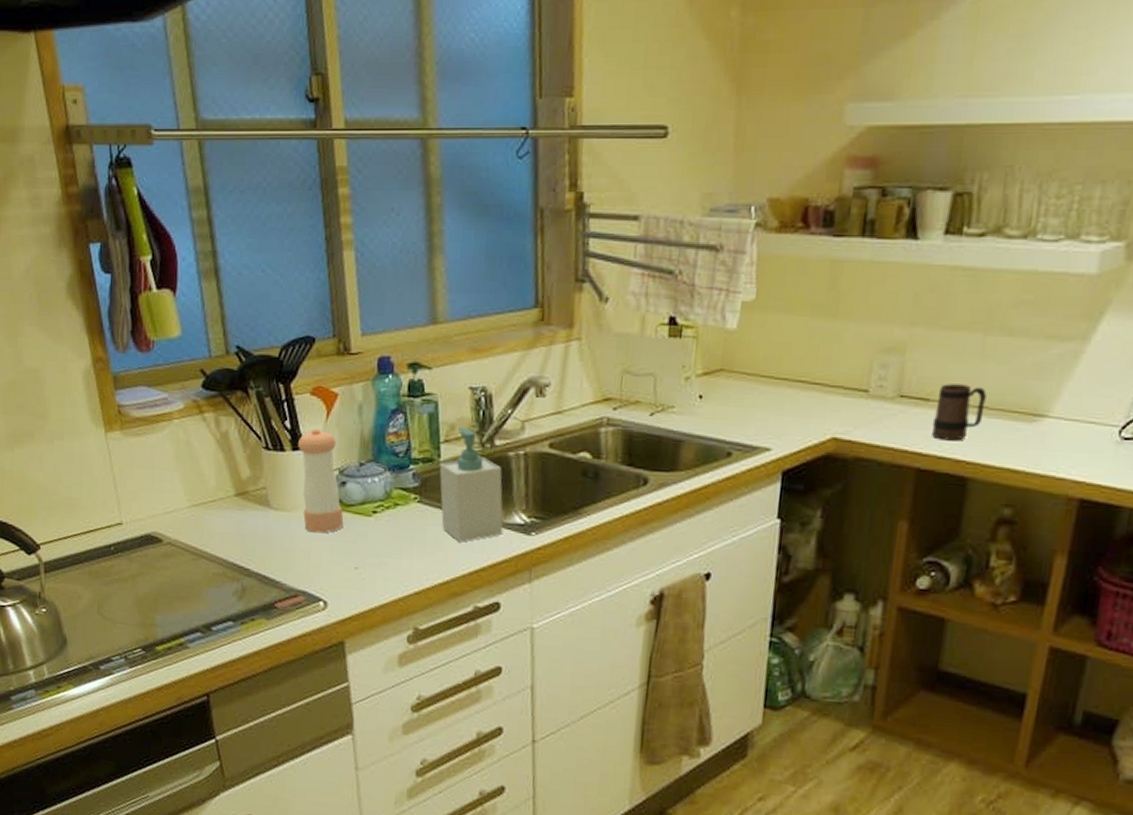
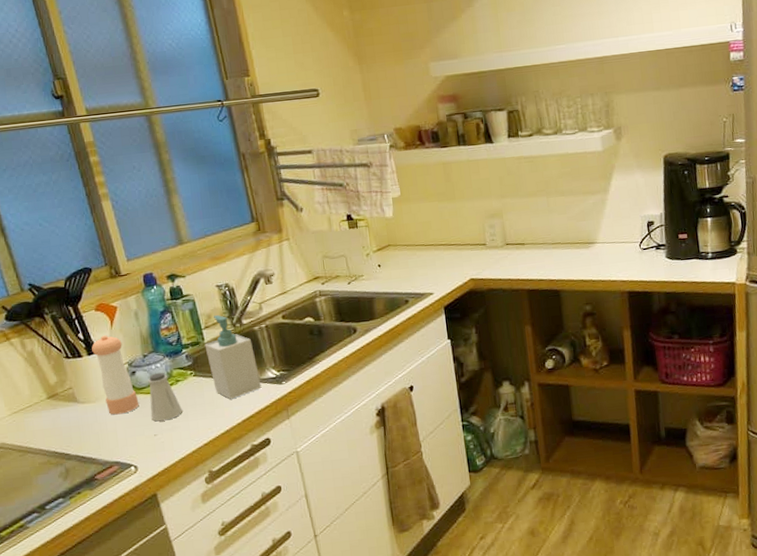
saltshaker: none [355,488,396,553] -> present [148,372,182,422]
mug: present [932,384,987,441] -> none [529,230,559,269]

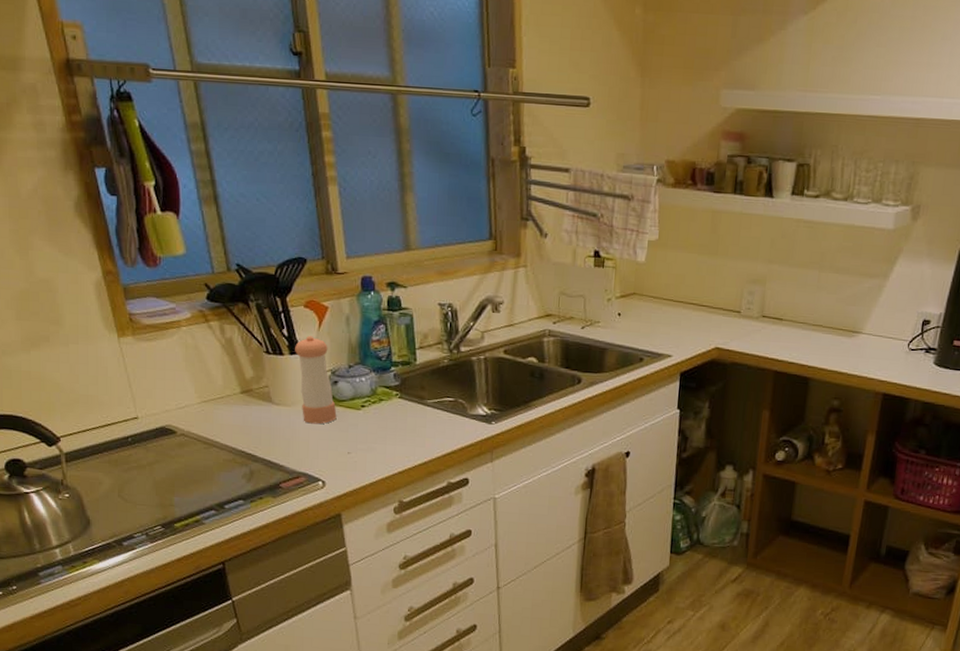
saltshaker: present [148,372,182,422] -> none [347,387,381,440]
soap bottle: present [204,315,262,400] -> none [416,336,469,430]

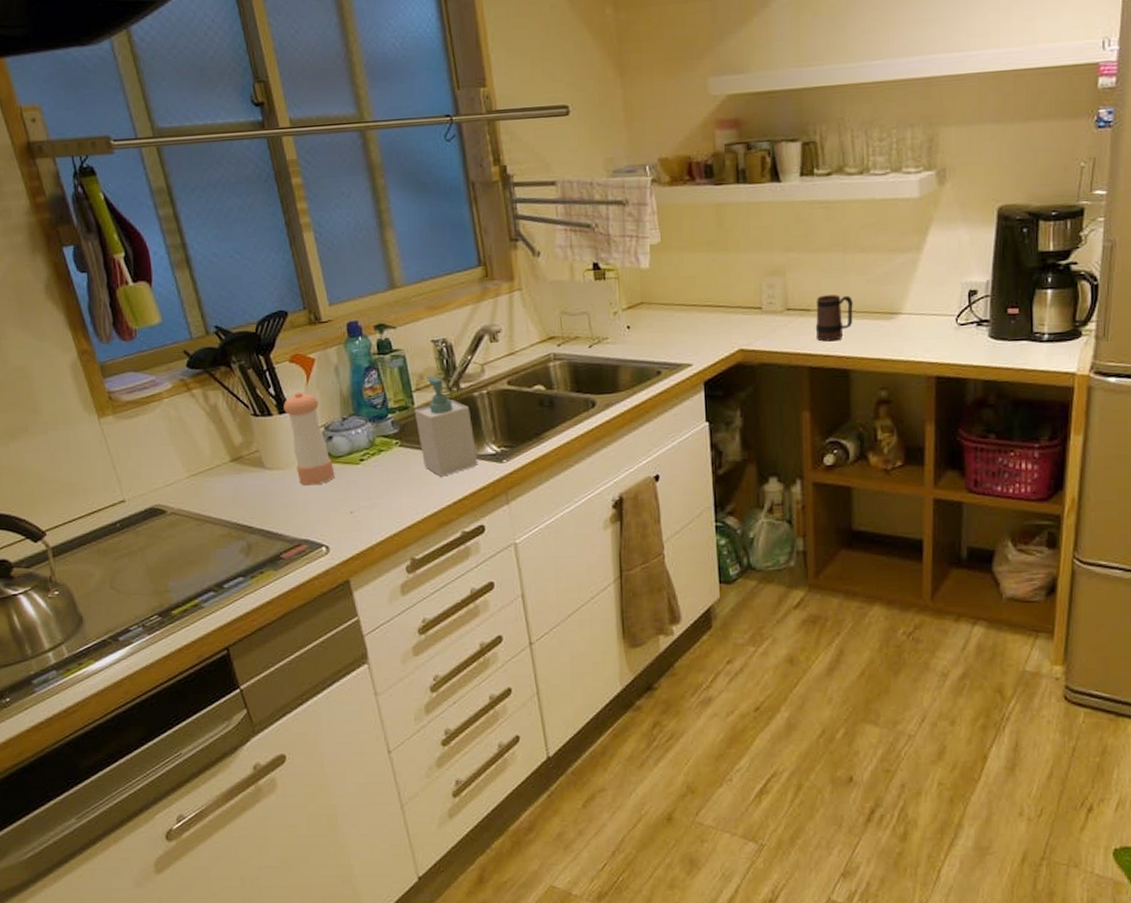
soap bottle: none [416,336,469,430] -> present [414,376,478,477]
mug: none [784,307,821,351] -> present [815,294,853,342]

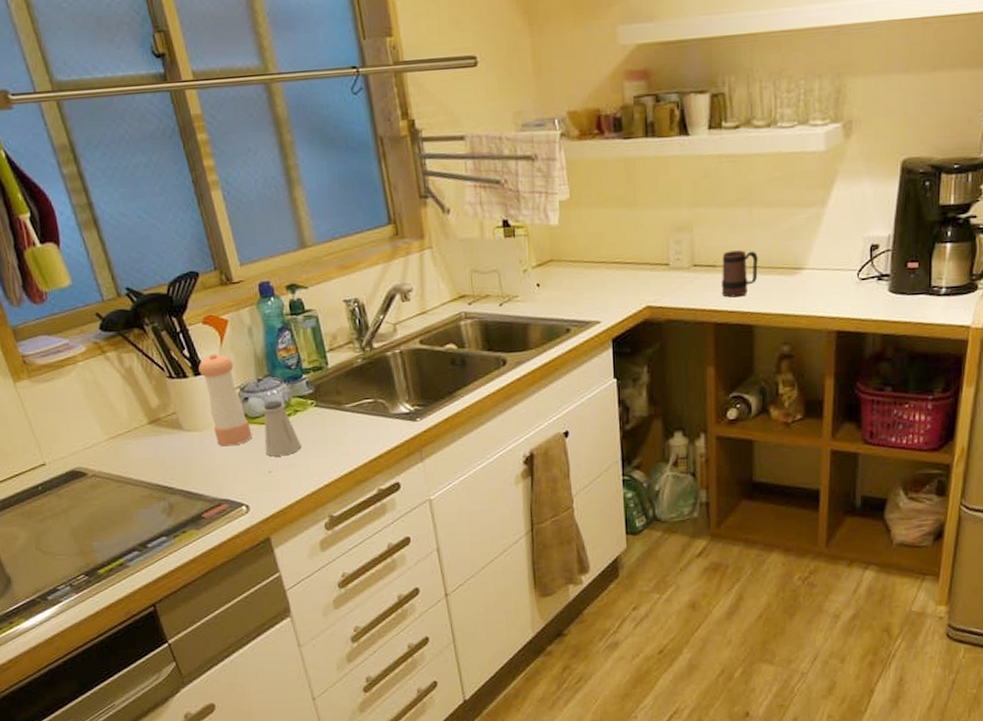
saltshaker: none [346,439,384,497] -> present [262,400,301,457]
soap bottle: present [414,376,478,477] -> none [328,336,393,436]

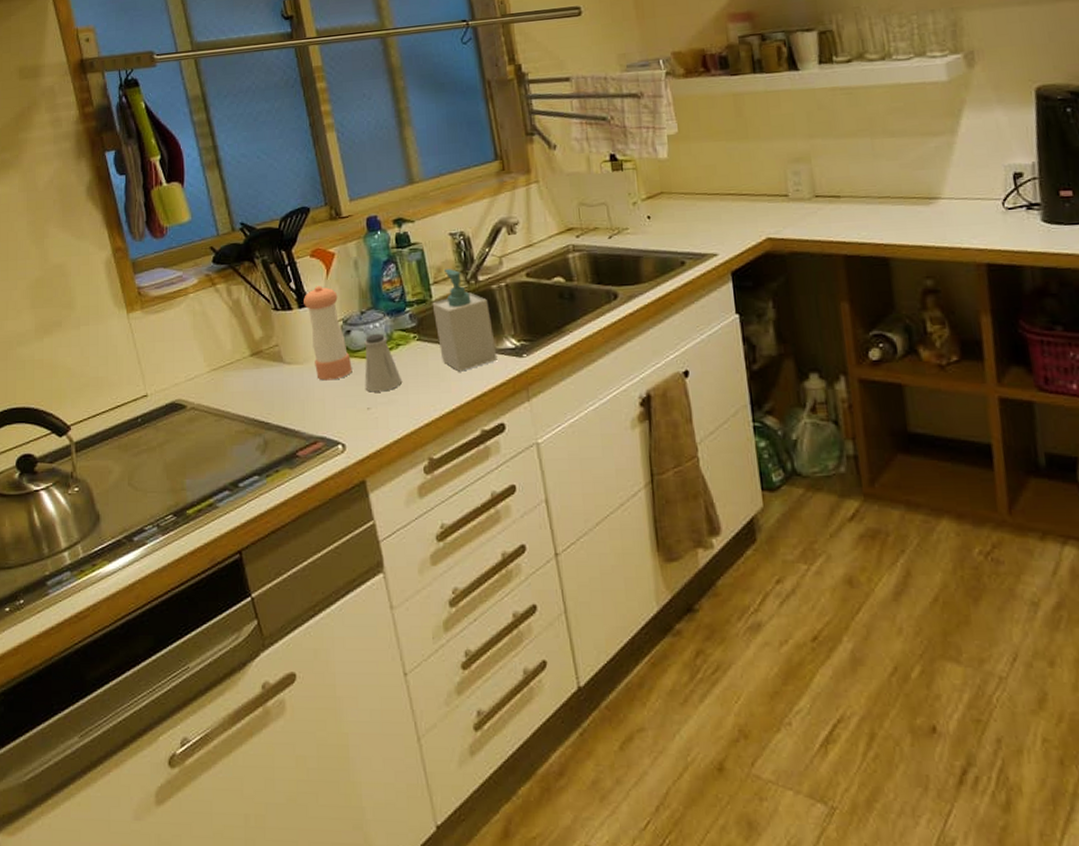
soap bottle: none [328,336,393,436] -> present [432,269,498,372]
mug: present [721,250,758,298] -> none [846,180,888,229]

